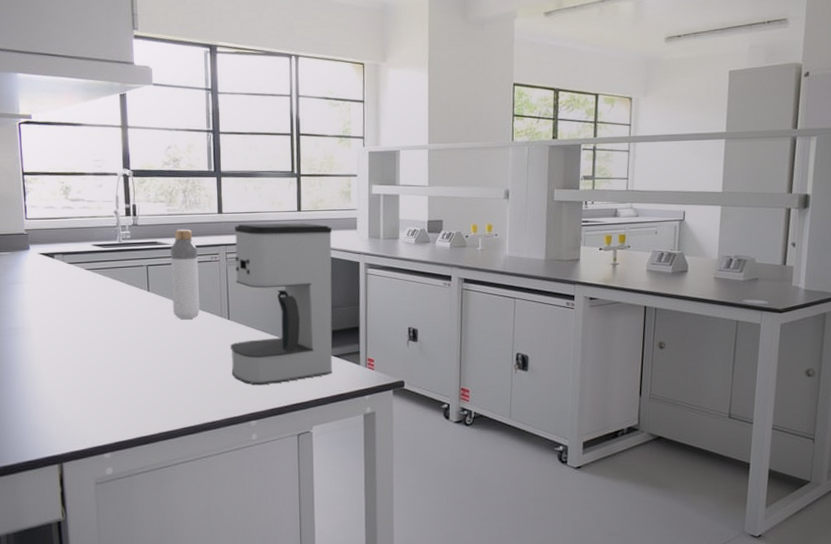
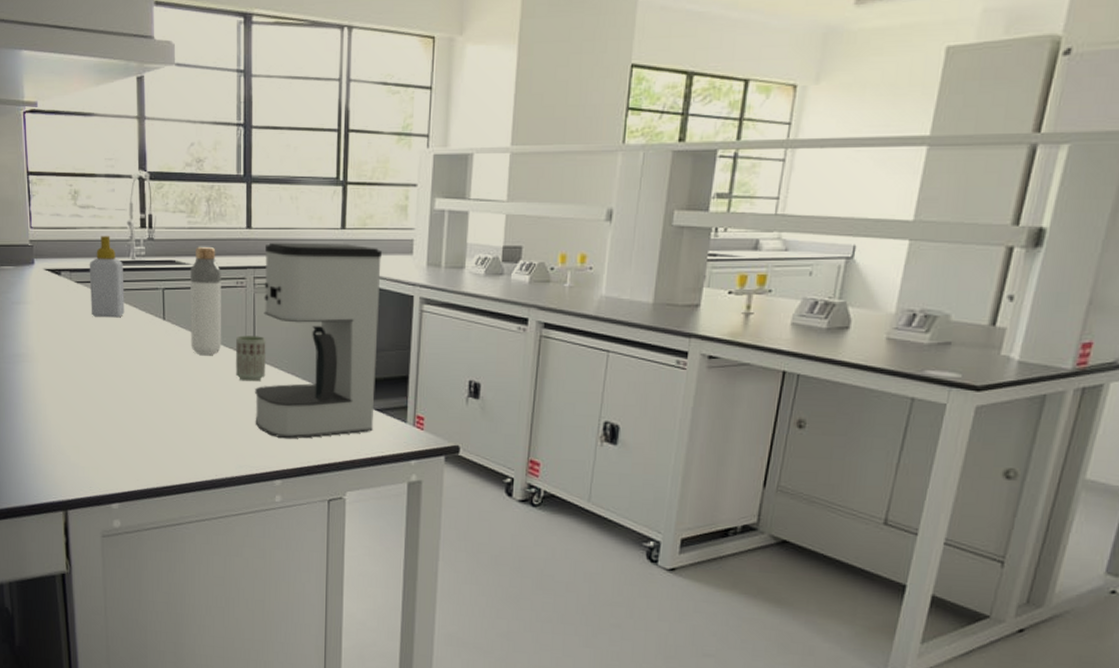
soap bottle: none [80,223,113,292] -> present [89,235,125,318]
cup: none [212,300,239,339] -> present [236,335,266,382]

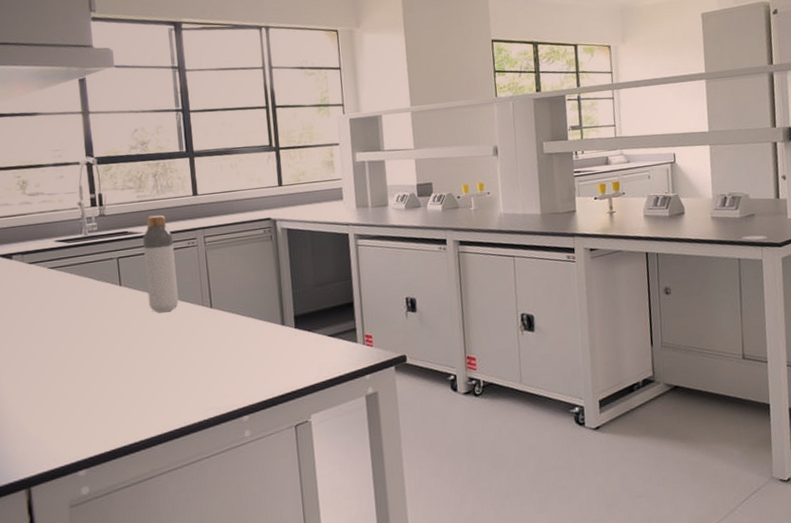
soap bottle: present [89,235,125,318] -> none [41,217,80,293]
cup: present [236,335,266,382] -> none [192,287,224,330]
coffee maker: present [255,242,382,439] -> none [212,198,328,377]

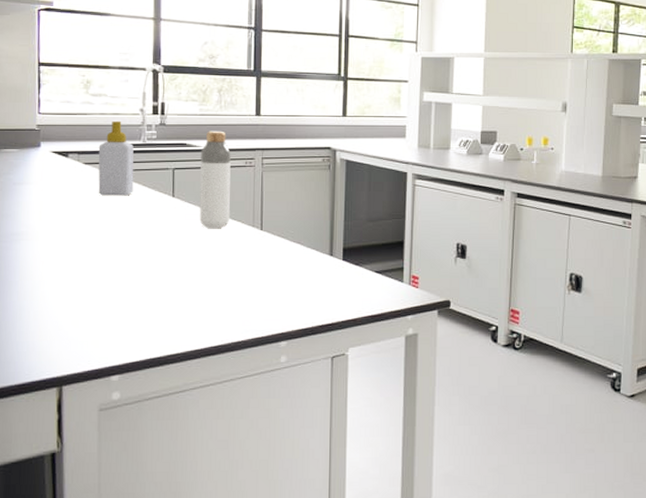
soap bottle: none [41,217,80,293] -> present [98,120,134,196]

